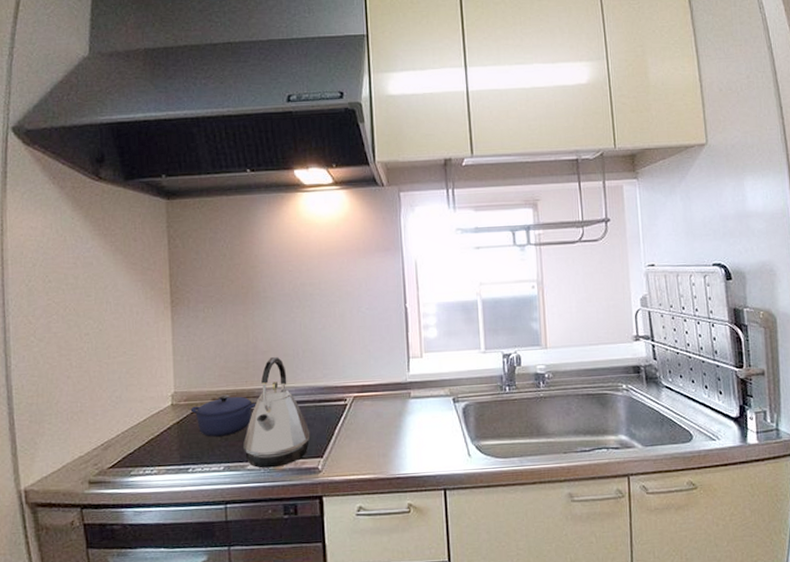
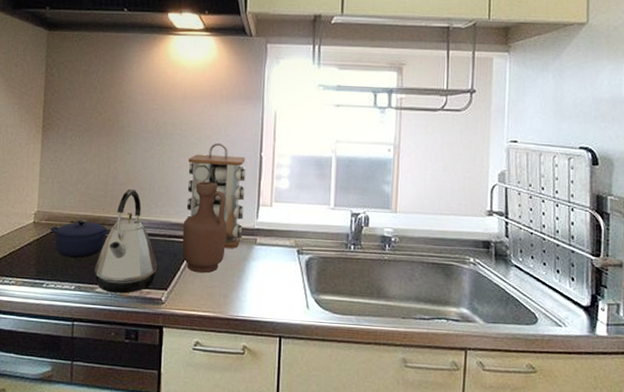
spice rack: none [331,298,396,406] -> present [187,142,246,248]
ceramic jug: none [332,339,379,436] -> present [182,181,227,273]

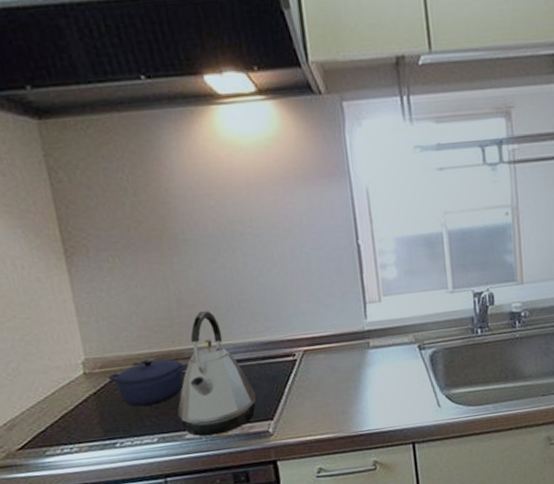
ceramic jug: present [182,181,227,273] -> none [277,285,334,394]
spice rack: present [187,142,246,248] -> none [269,235,352,359]

